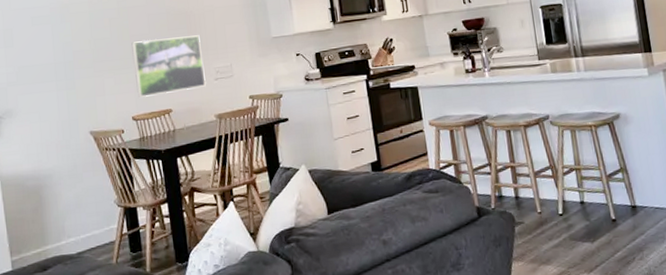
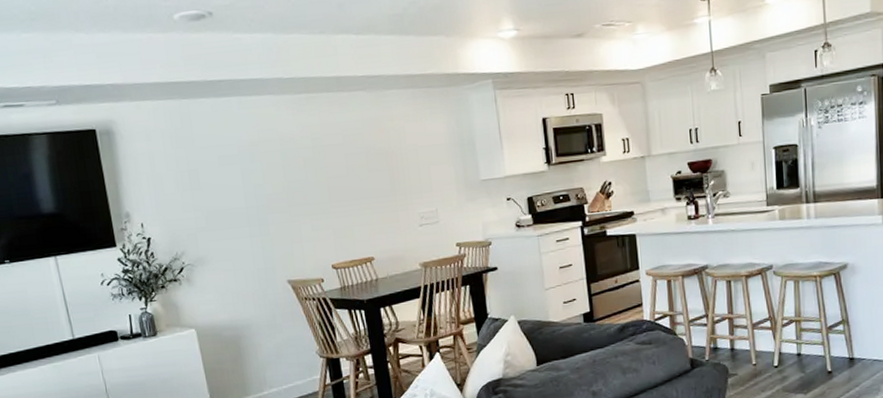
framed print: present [131,35,207,97] -> none [328,177,411,244]

